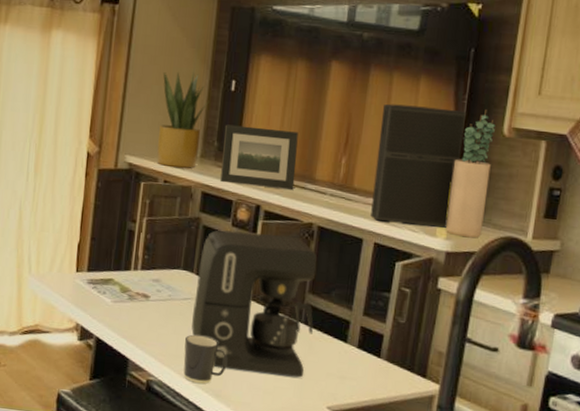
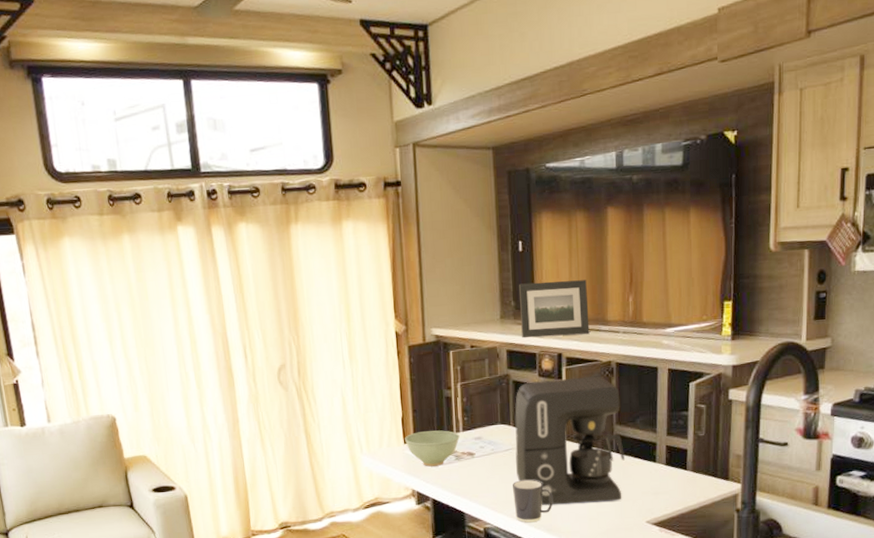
bowl: none [78,262,137,303] -> present [405,430,460,467]
planter: present [156,70,209,168] -> none [454,237,501,333]
speaker: present [370,103,466,228] -> none [659,234,735,349]
vase: present [446,109,495,239] -> none [729,229,763,350]

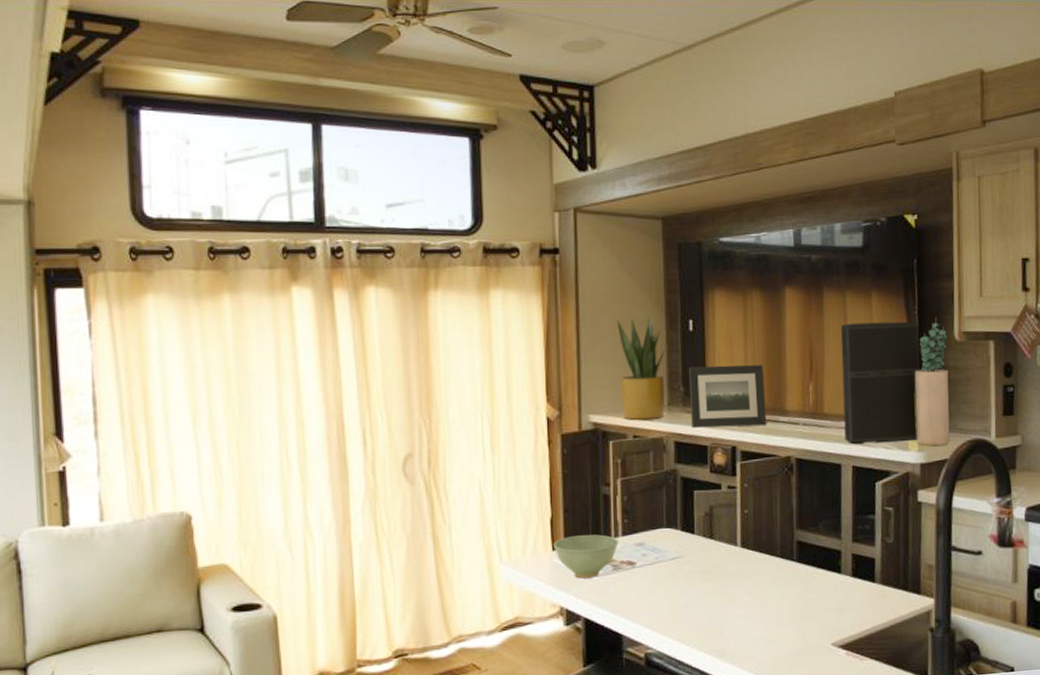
planter: none [454,237,501,333] -> present [617,314,669,420]
mug: present [513,479,553,523] -> none [679,594,726,646]
coffee maker: present [515,376,625,506] -> none [682,473,806,626]
speaker: none [659,234,735,349] -> present [841,321,920,444]
vase: none [729,229,763,350] -> present [914,317,950,447]

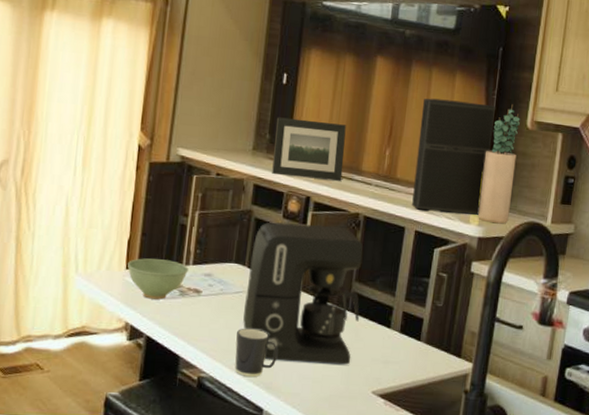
planter: present [617,314,669,420] -> none [209,62,261,161]
mug: none [679,594,726,646] -> present [234,328,278,377]
coffee maker: none [682,473,806,626] -> present [243,221,364,365]

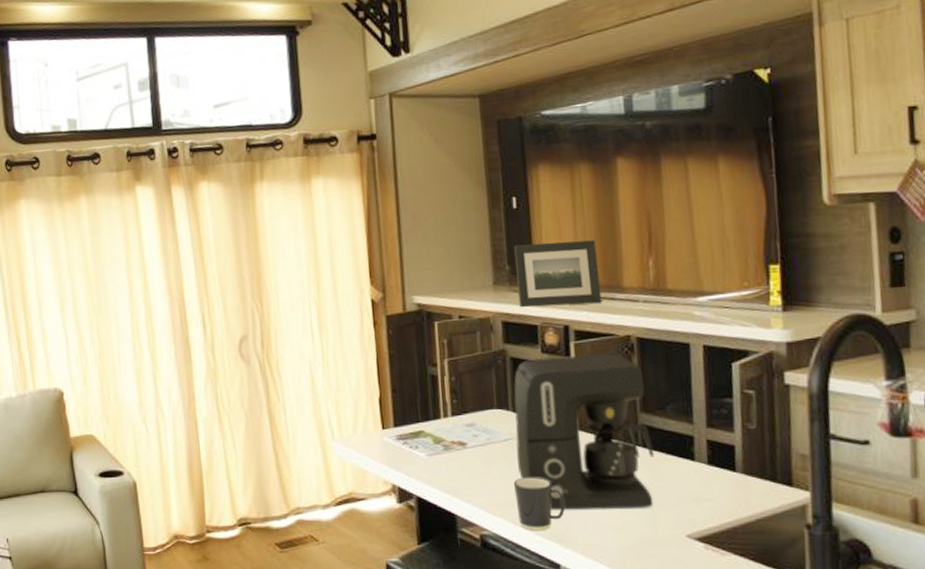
bowl: present [128,258,189,300] -> none [383,414,448,458]
speaker: present [412,98,495,215] -> none [683,186,782,321]
vase: present [478,104,520,224] -> none [774,180,823,324]

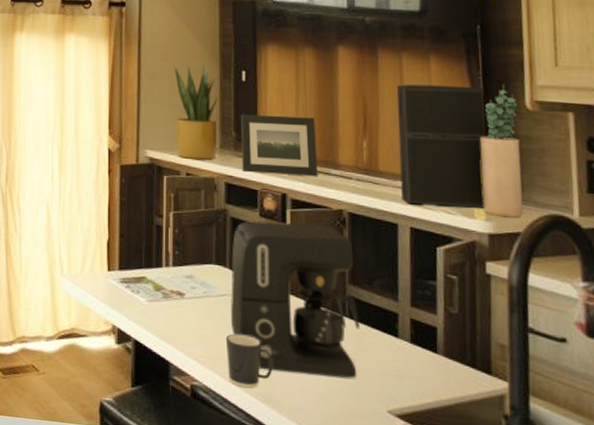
planter: none [437,194,492,301] -> present [175,63,222,160]
speaker: none [683,186,782,321] -> present [397,84,486,208]
vase: none [774,180,823,324] -> present [479,84,524,218]

